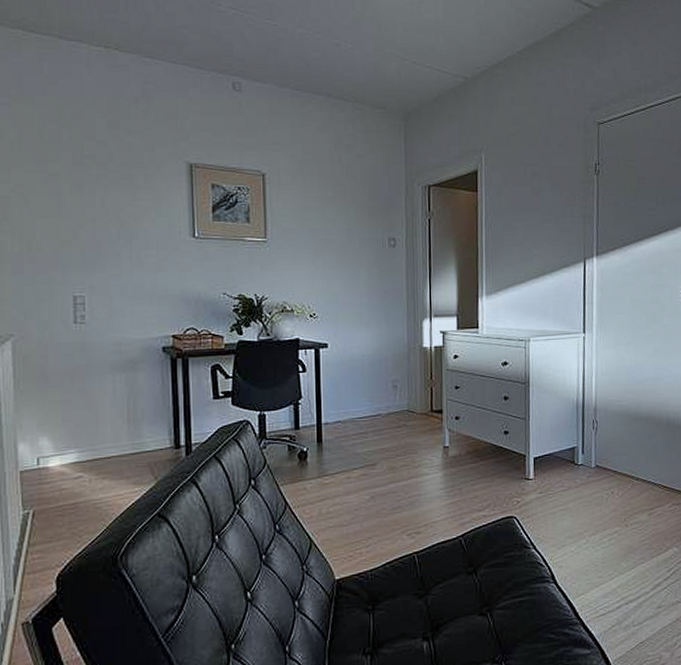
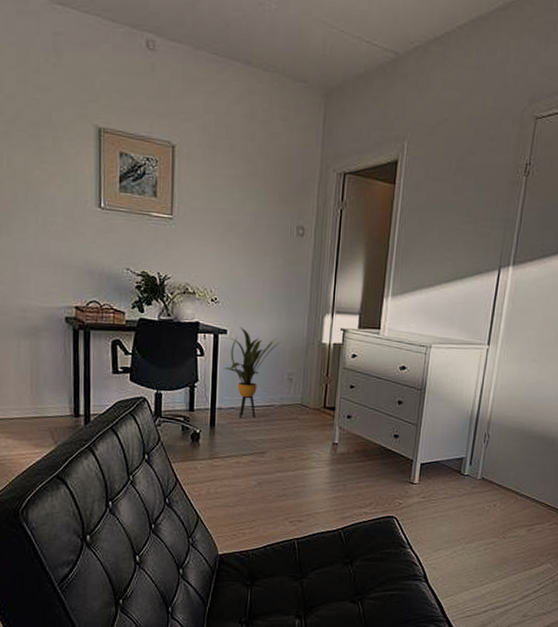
house plant: none [328,339,384,432] -> present [224,327,282,419]

